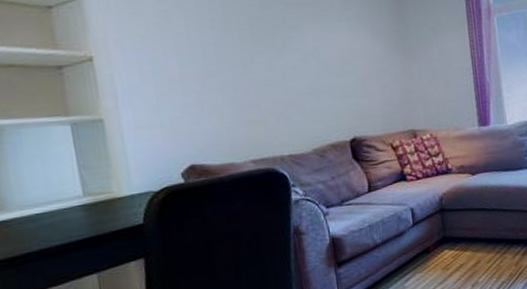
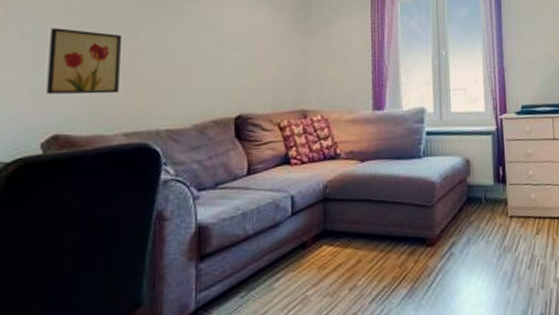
wall art: none [166,65,240,129] -> present [46,28,121,94]

